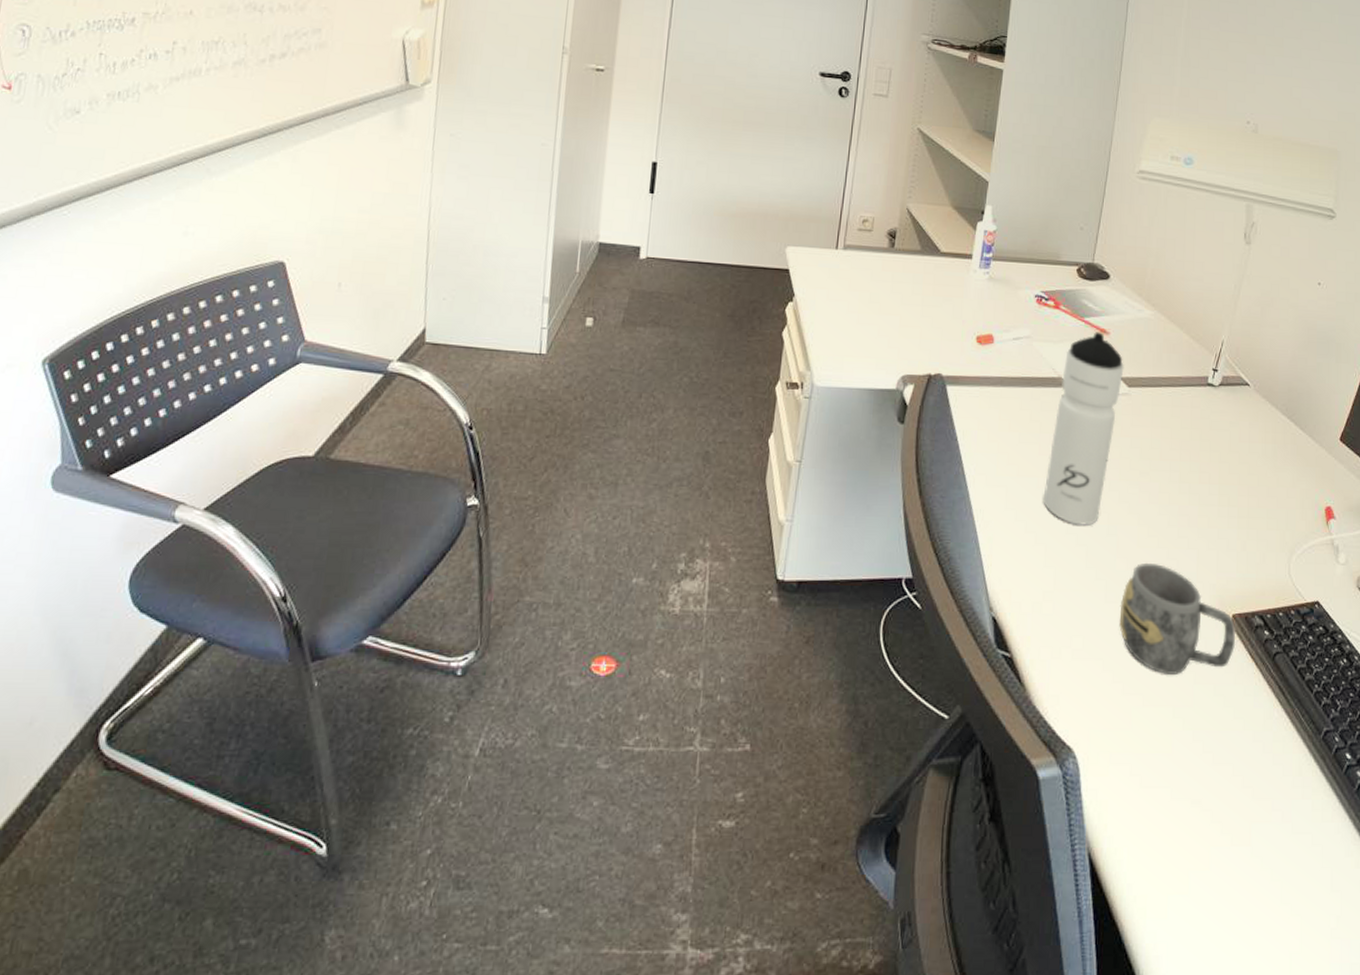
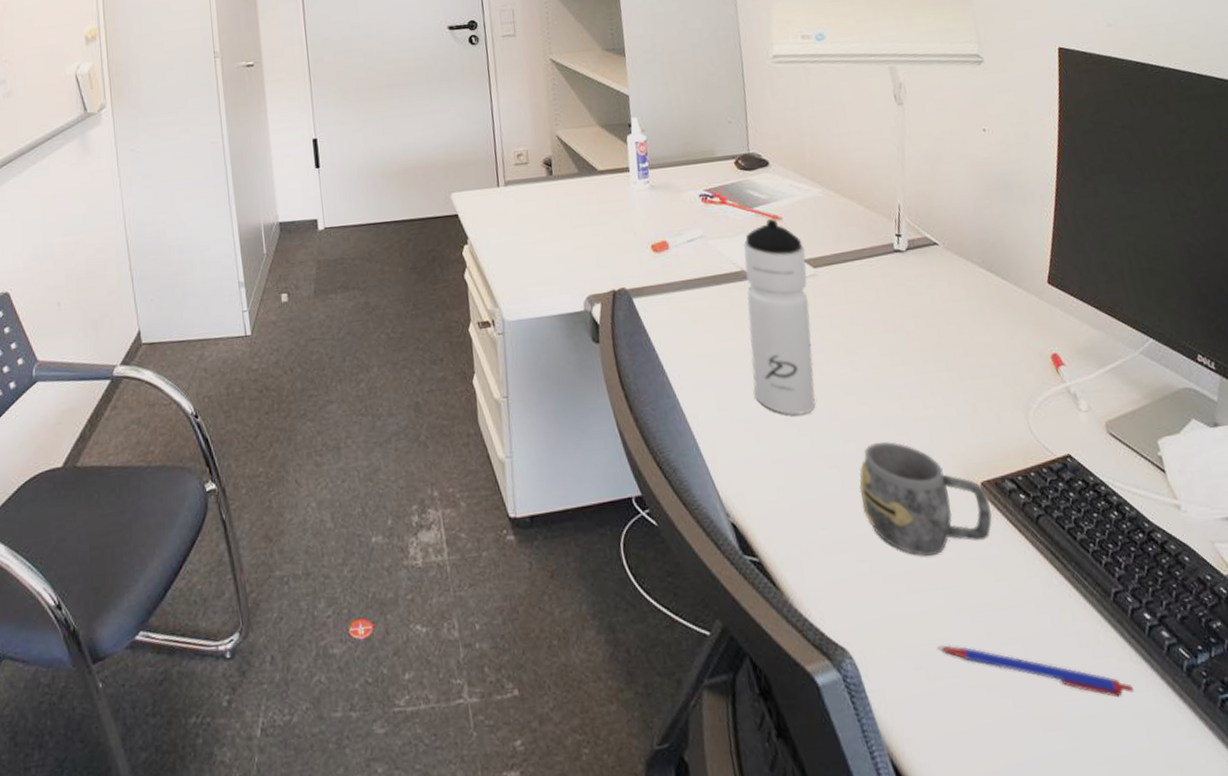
pen: none [1157,758,1320,824] -> present [939,645,1135,698]

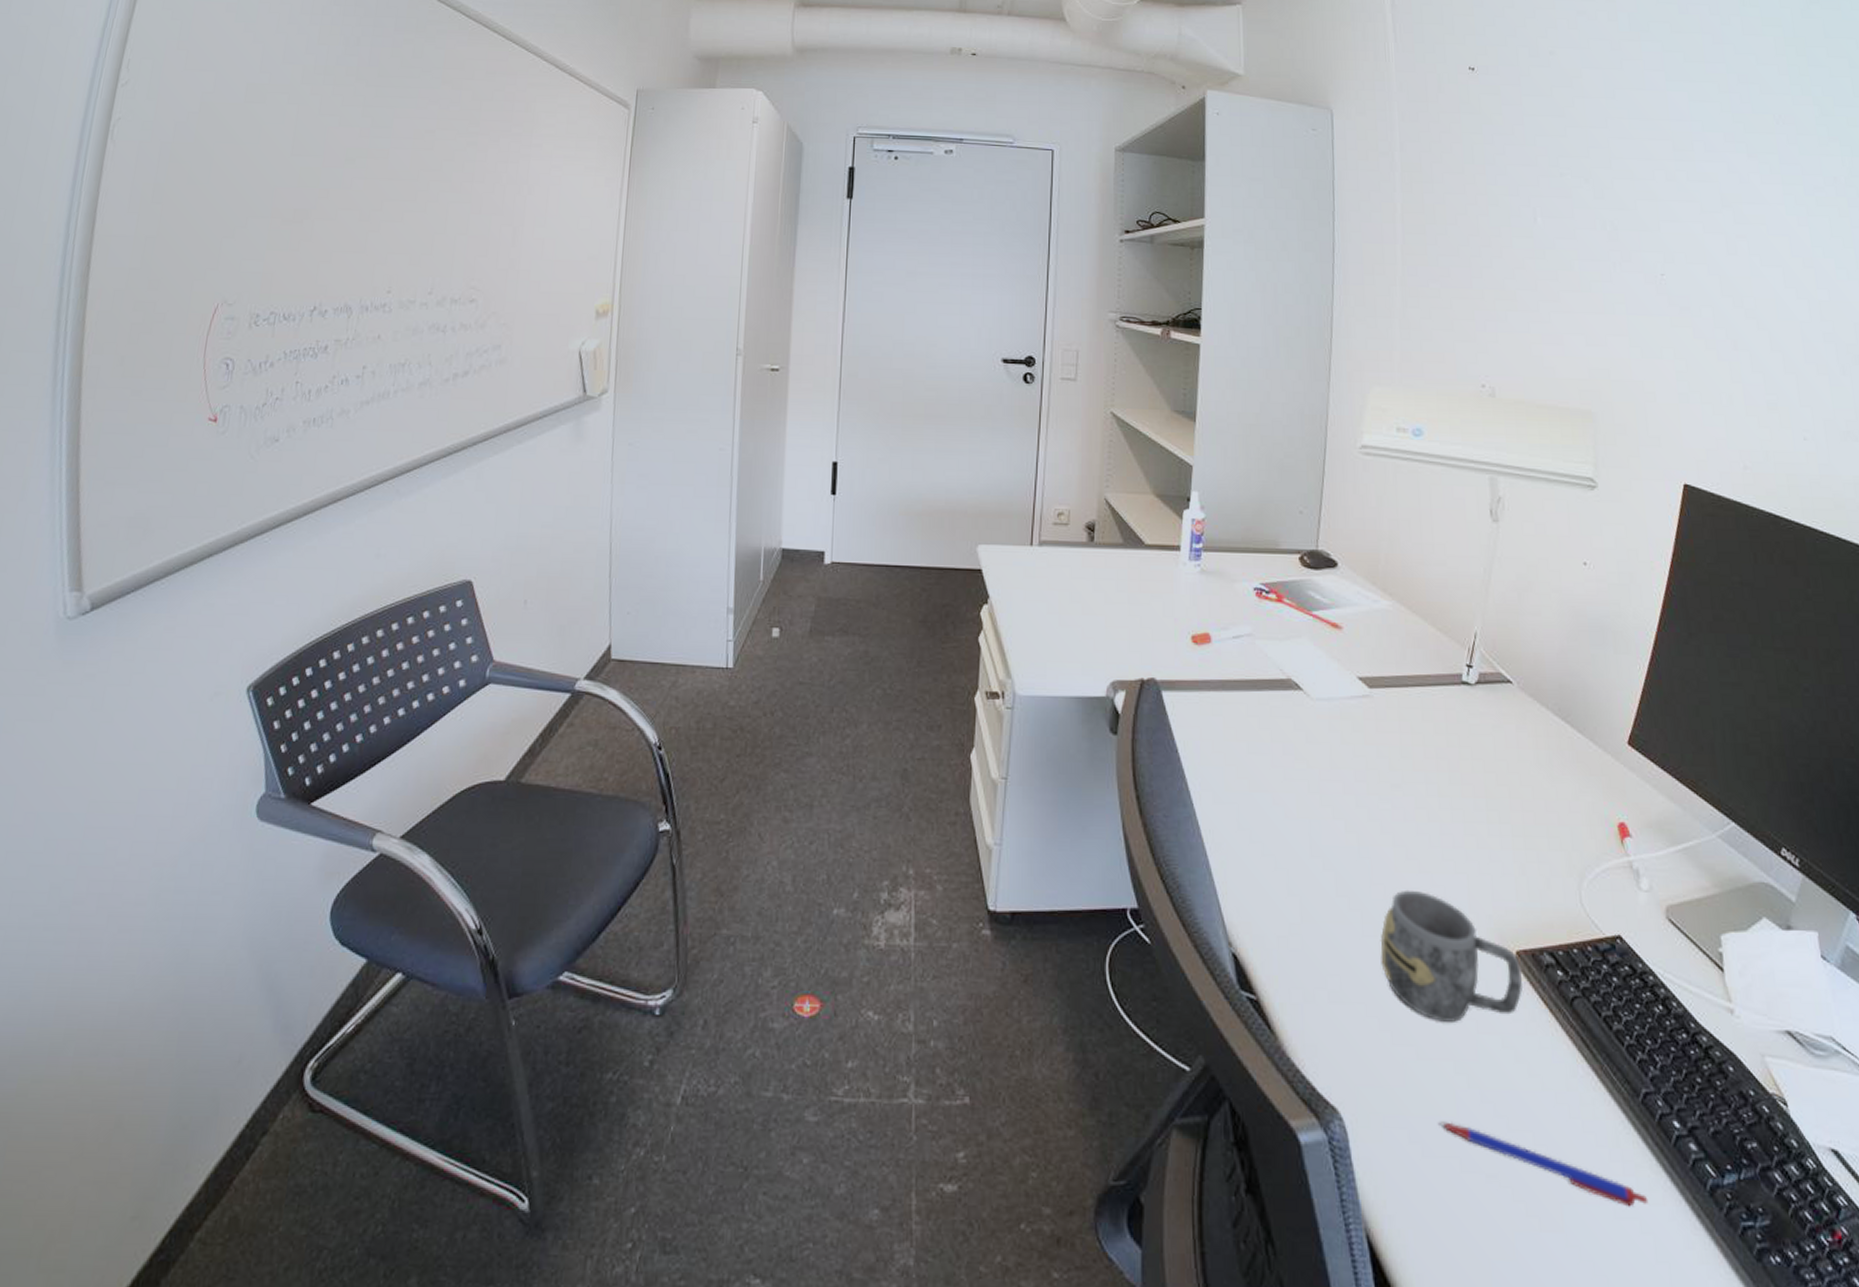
water bottle: present [742,219,816,416] -> none [1280,627,1362,847]

